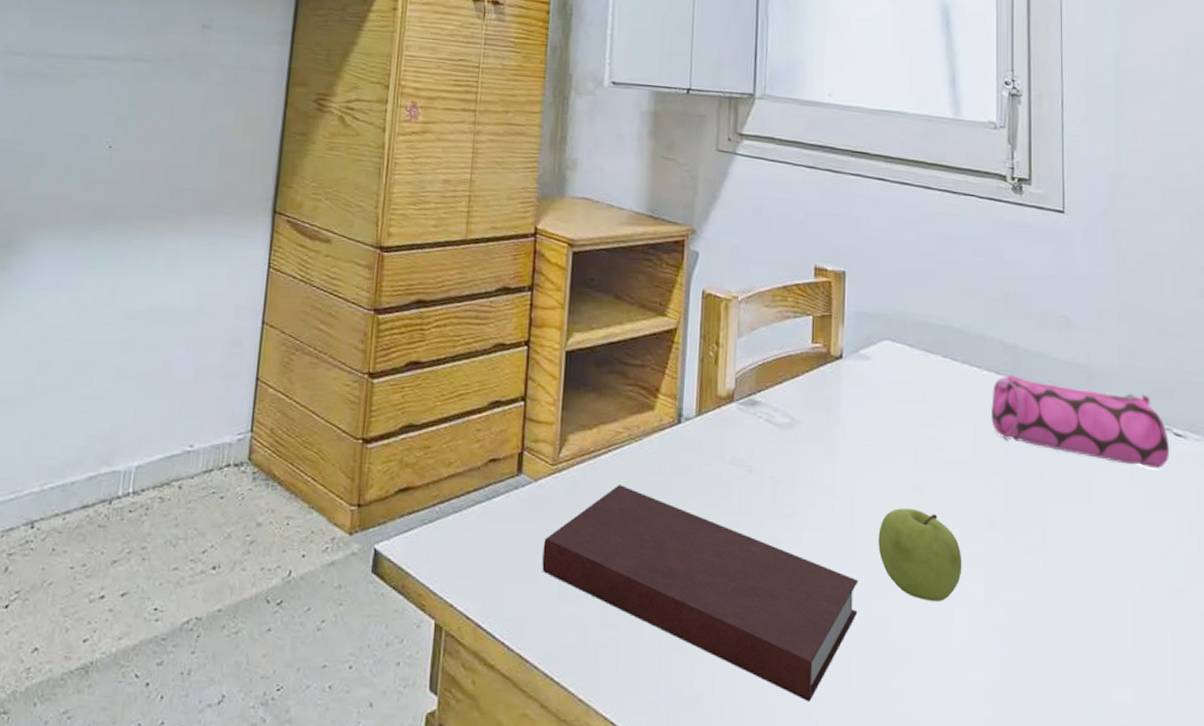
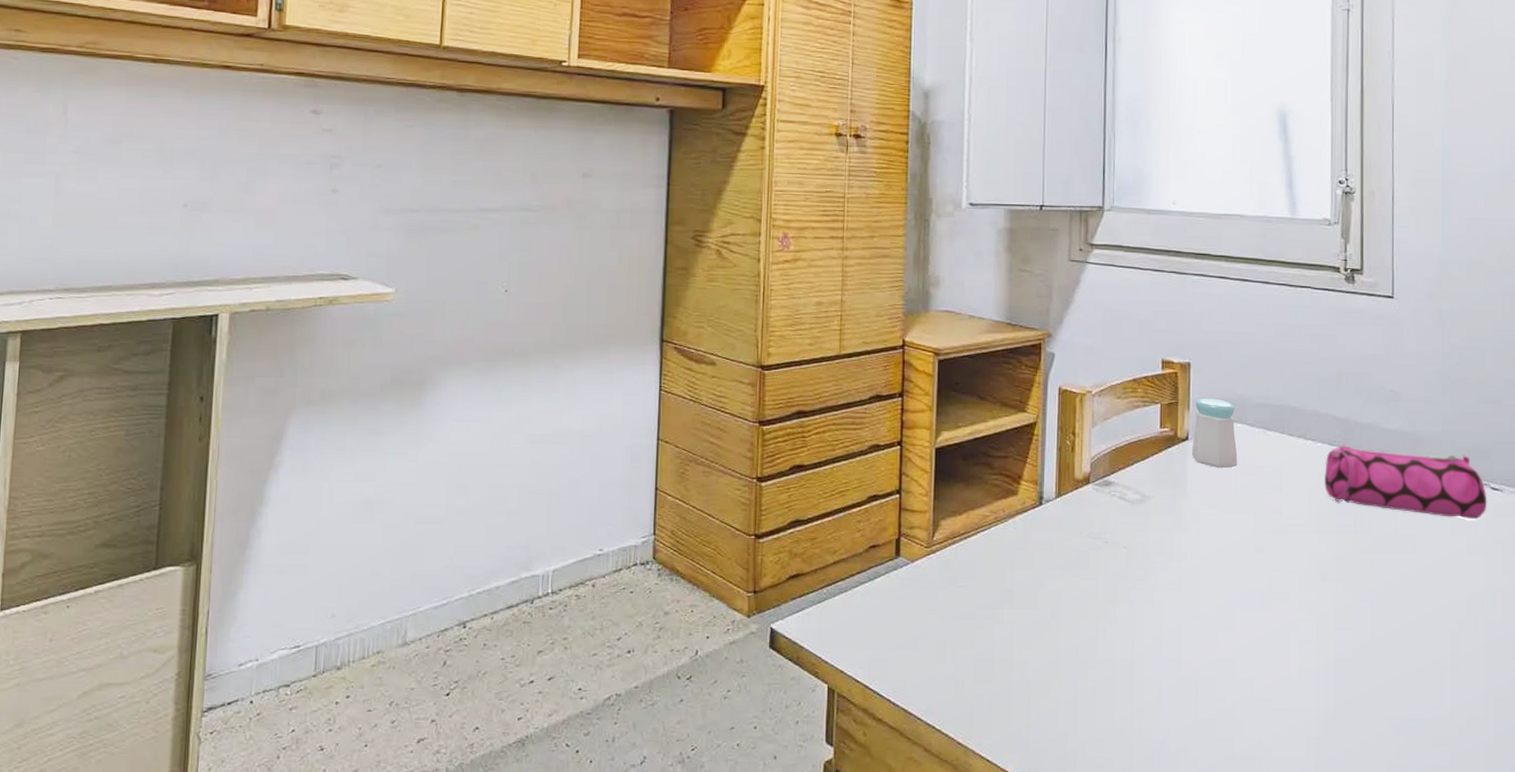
notebook: present [542,485,858,702] -> none [921,561,1205,733]
salt shaker: none [846,312,896,393] -> present [1192,398,1237,468]
fruit: present [878,508,962,602] -> none [1222,567,1298,643]

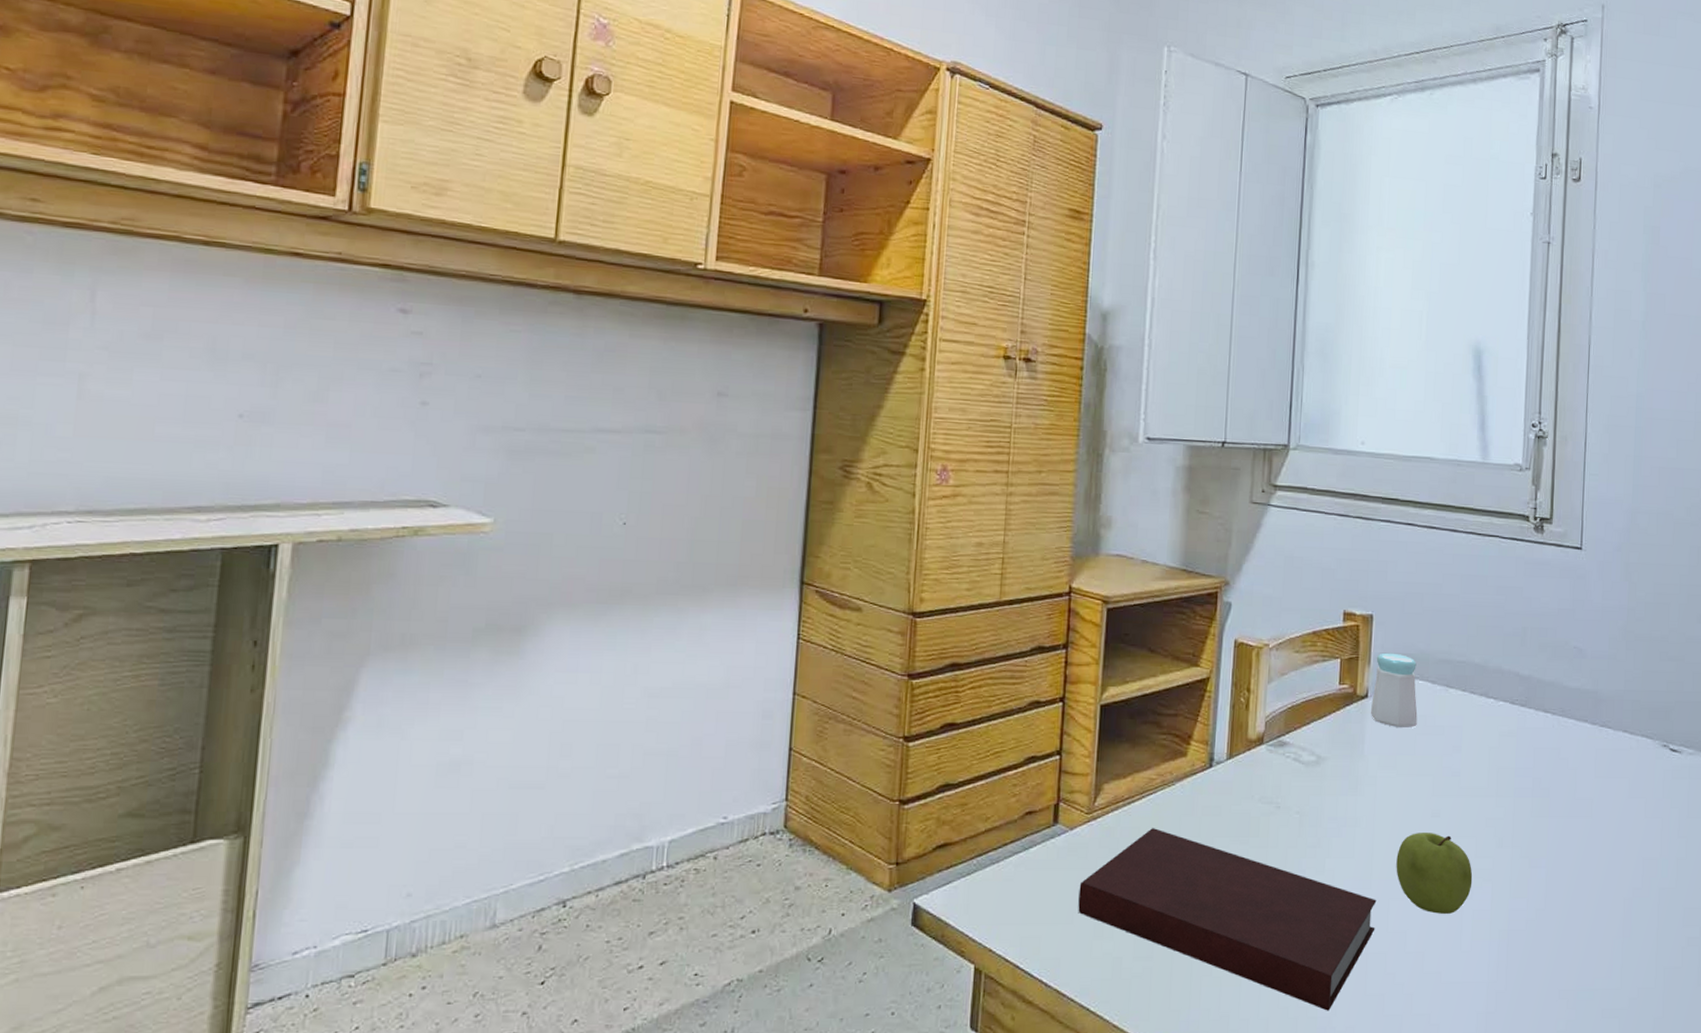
notebook: none [921,561,1205,733] -> present [1078,828,1377,1011]
fruit: none [1222,567,1298,643] -> present [1396,833,1473,914]
pencil case: present [1325,446,1487,520] -> none [1505,704,1666,783]

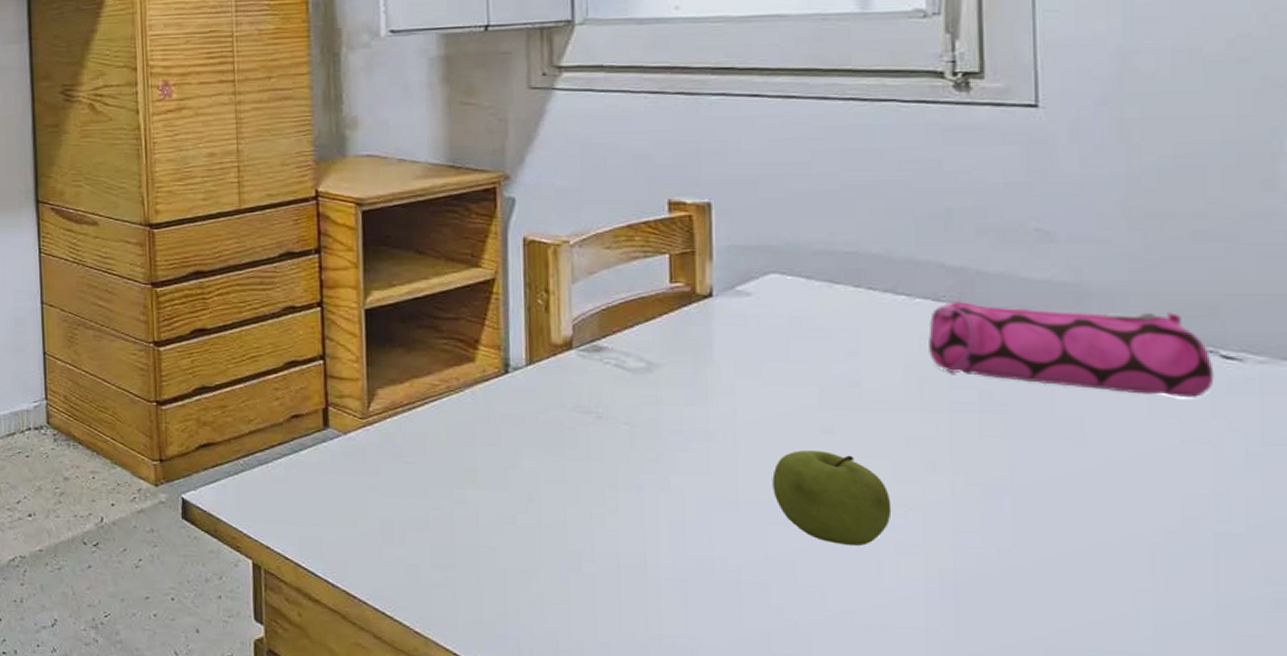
notebook: present [1078,828,1377,1011] -> none [360,435,749,642]
salt shaker: present [1371,652,1418,727] -> none [718,245,789,330]
pencil case: none [1505,704,1666,783] -> present [929,302,1215,399]

